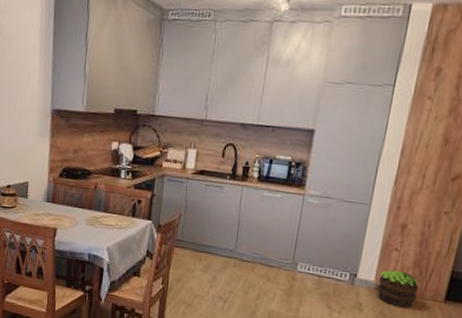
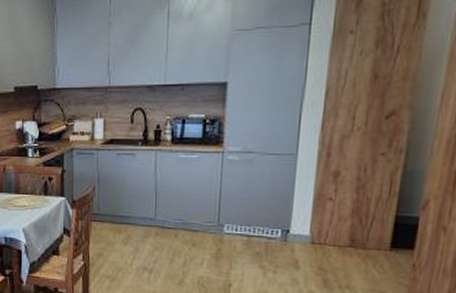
potted plant: present [377,269,420,308] -> none [313,221,361,261]

